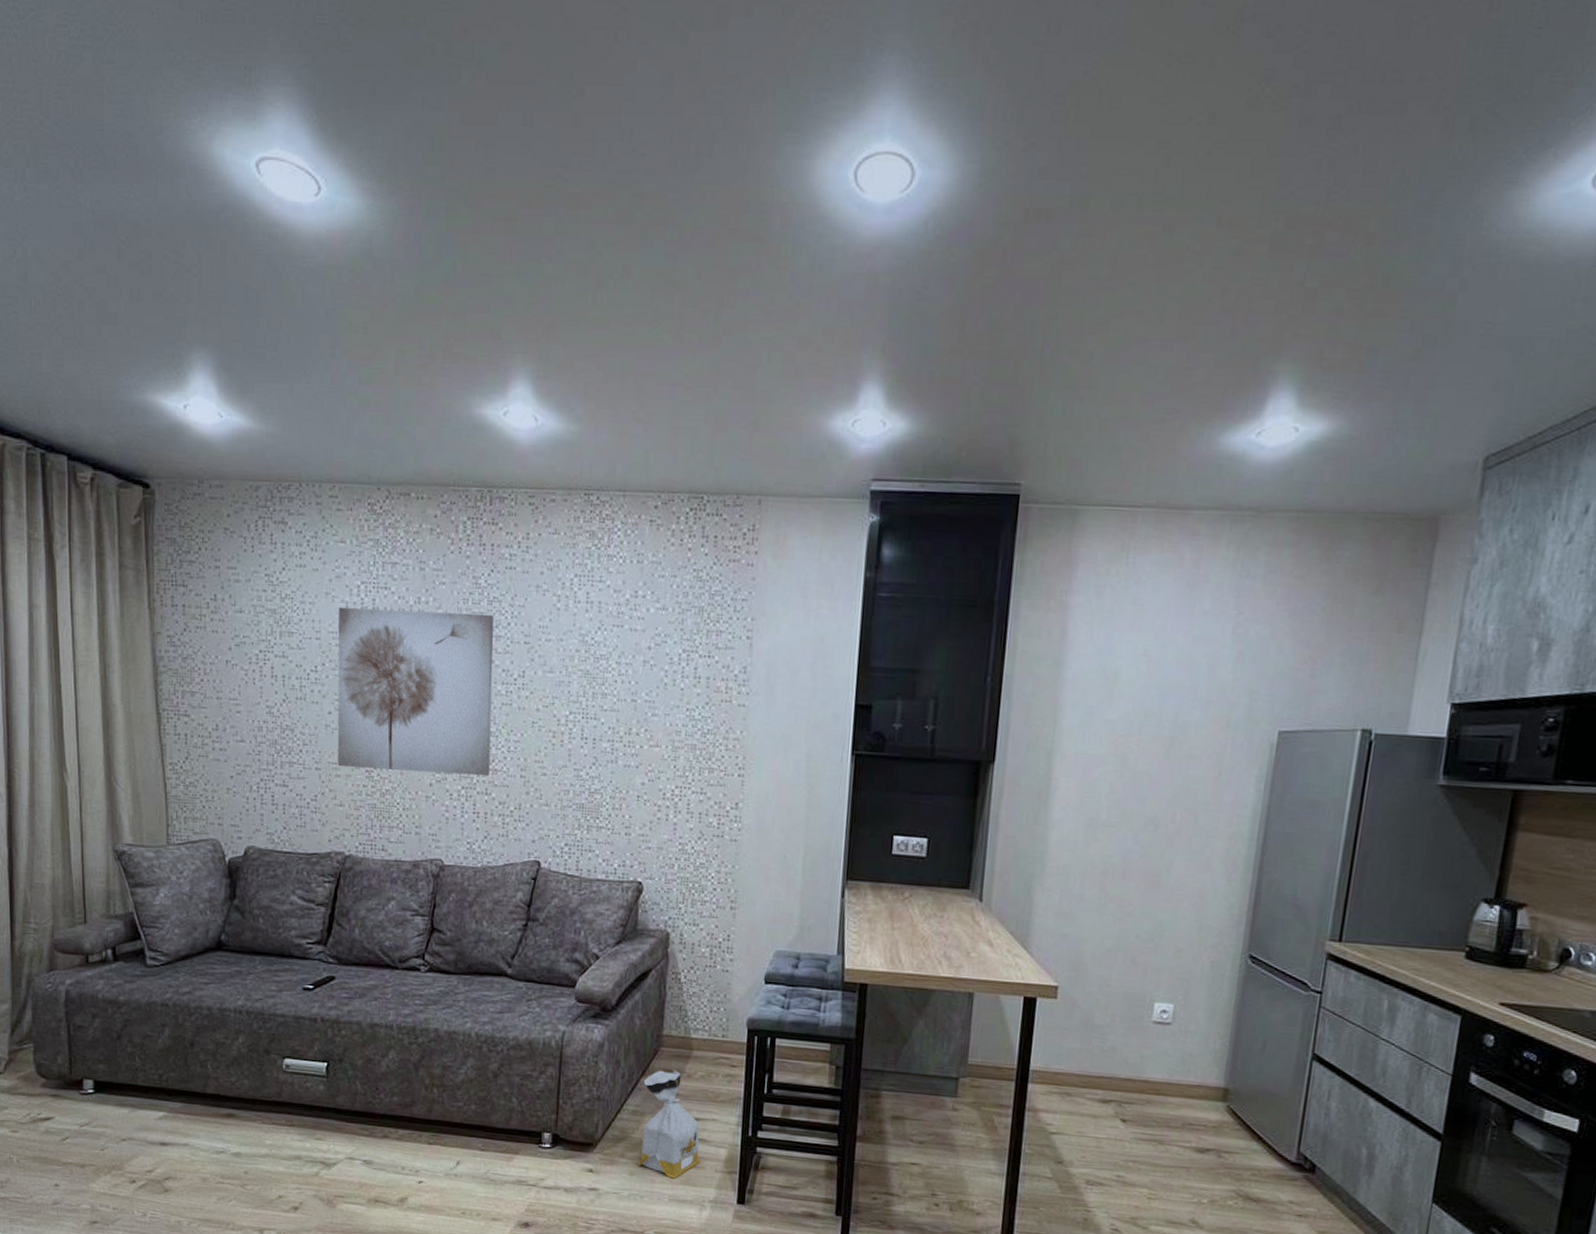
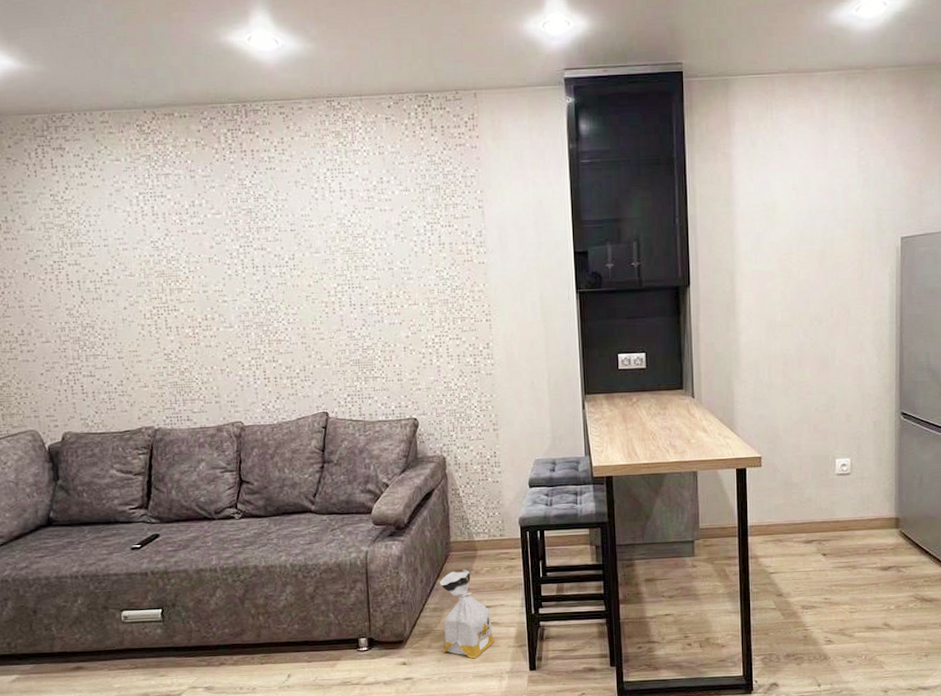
wall art: present [337,606,494,777] -> none [122,209,274,354]

